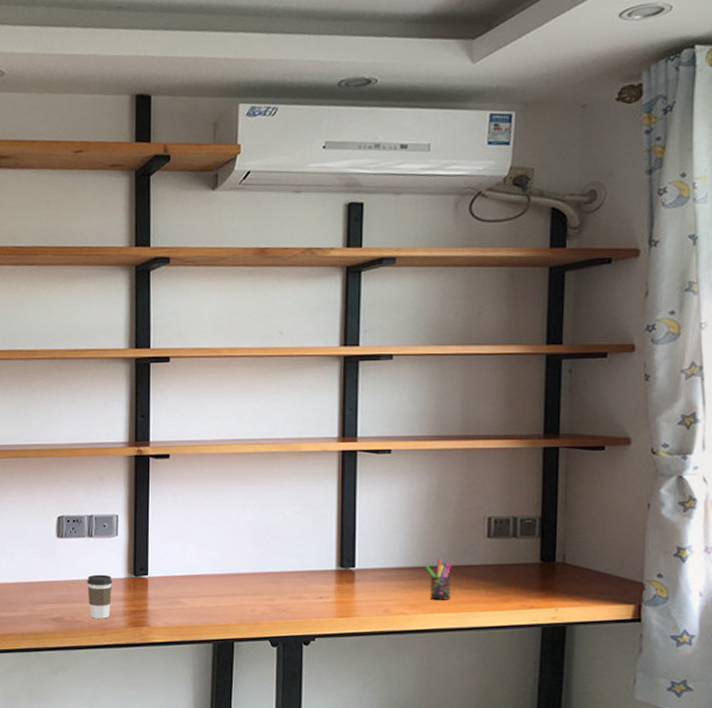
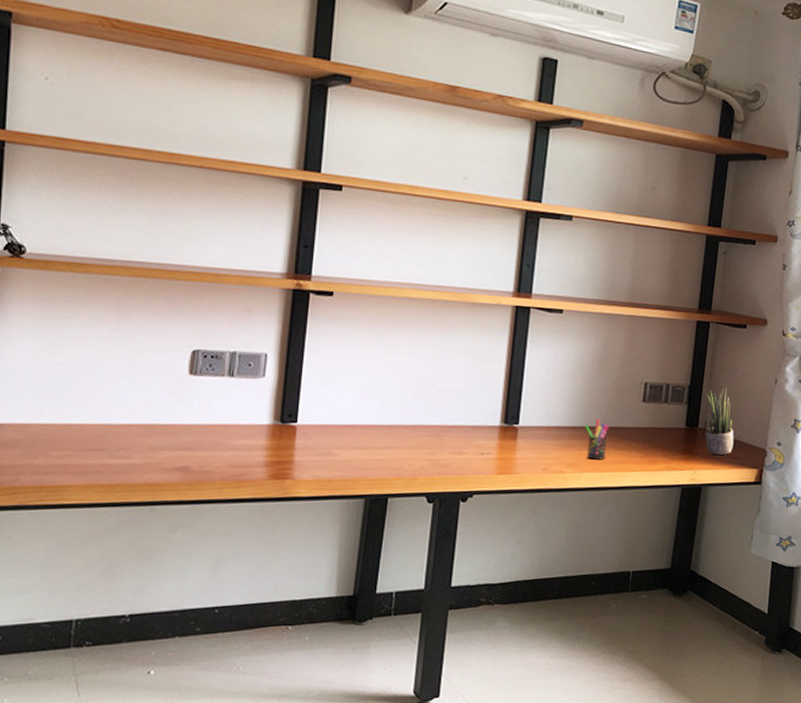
coffee cup: present [87,574,113,619] -> none [222,419,254,470]
potted plant: none [562,516,601,590] -> present [705,387,734,455]

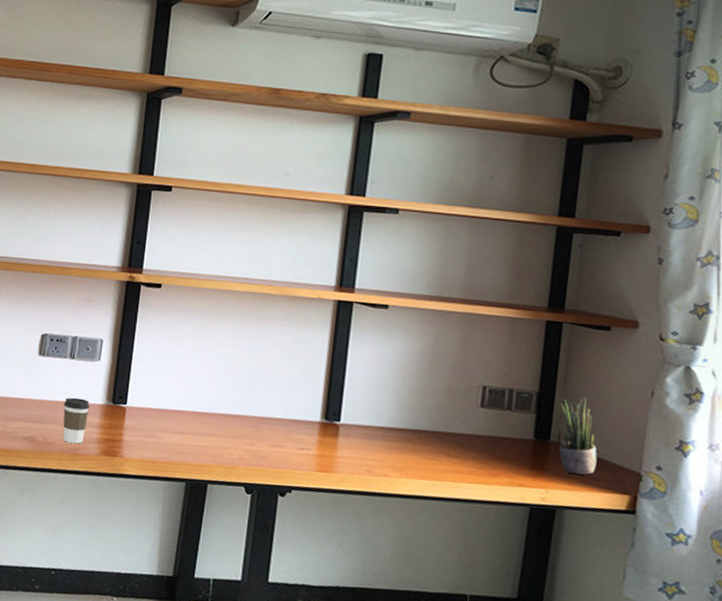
coffee cup: none [222,419,254,470] -> present [63,397,90,444]
pen holder: present [585,418,609,460] -> none [413,421,441,467]

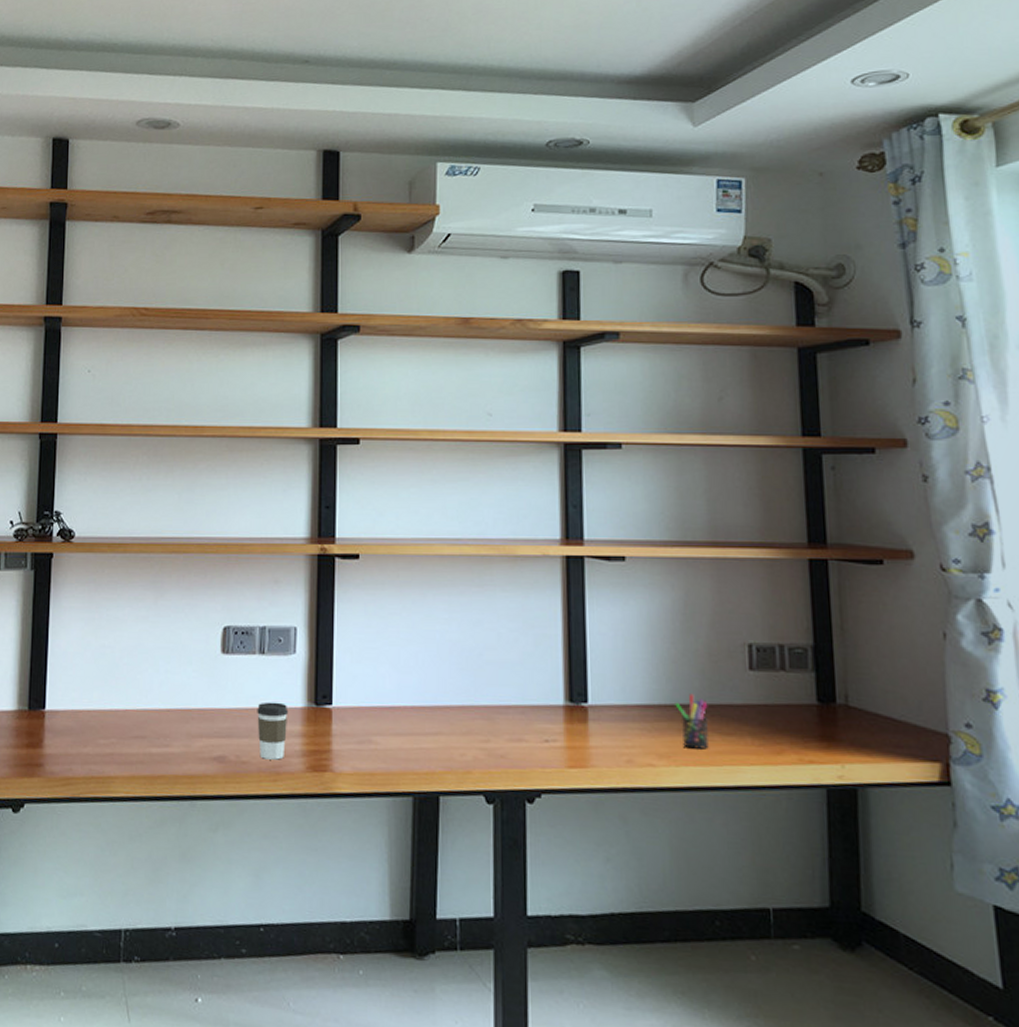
pen holder: none [413,421,441,467] -> present [675,693,709,749]
potted plant: present [559,397,597,475] -> none [841,646,896,742]

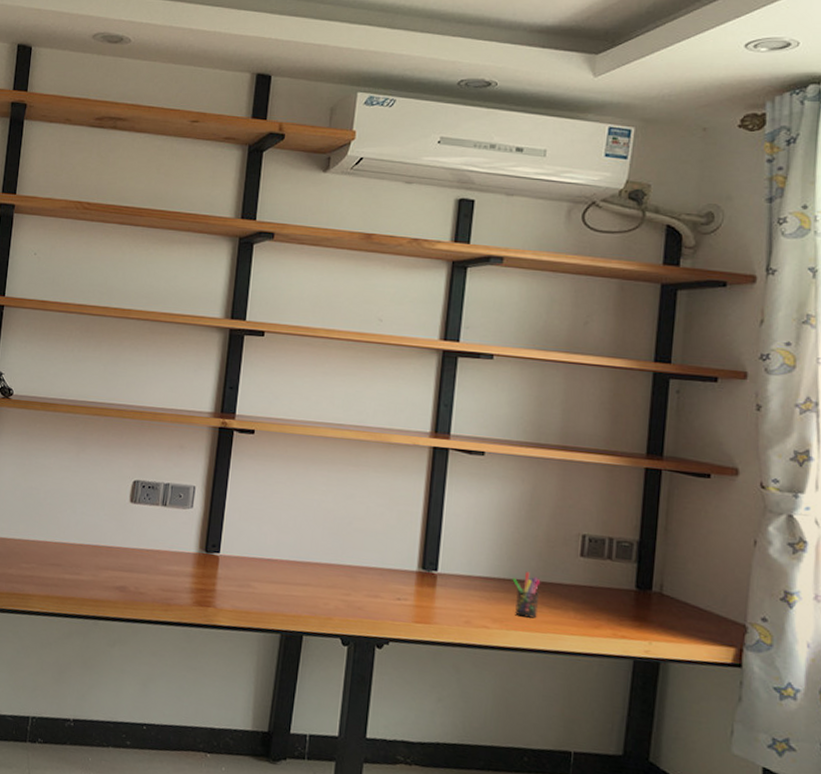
coffee cup: present [257,702,289,760] -> none [155,545,183,594]

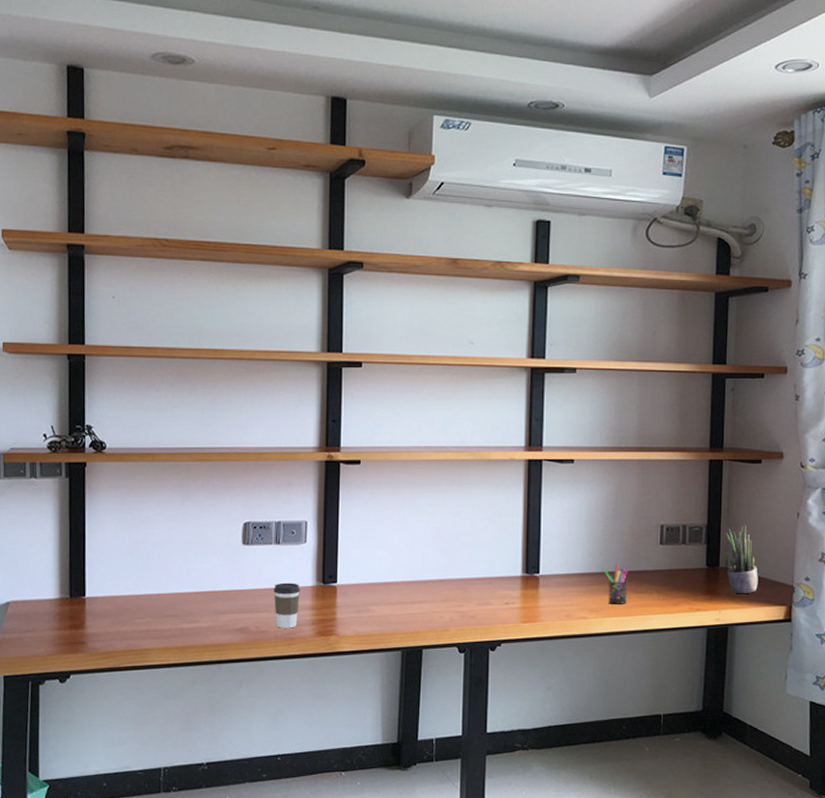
coffee cup: none [155,545,183,594] -> present [274,582,300,628]
potted plant: none [661,546,701,627] -> present [725,524,758,593]

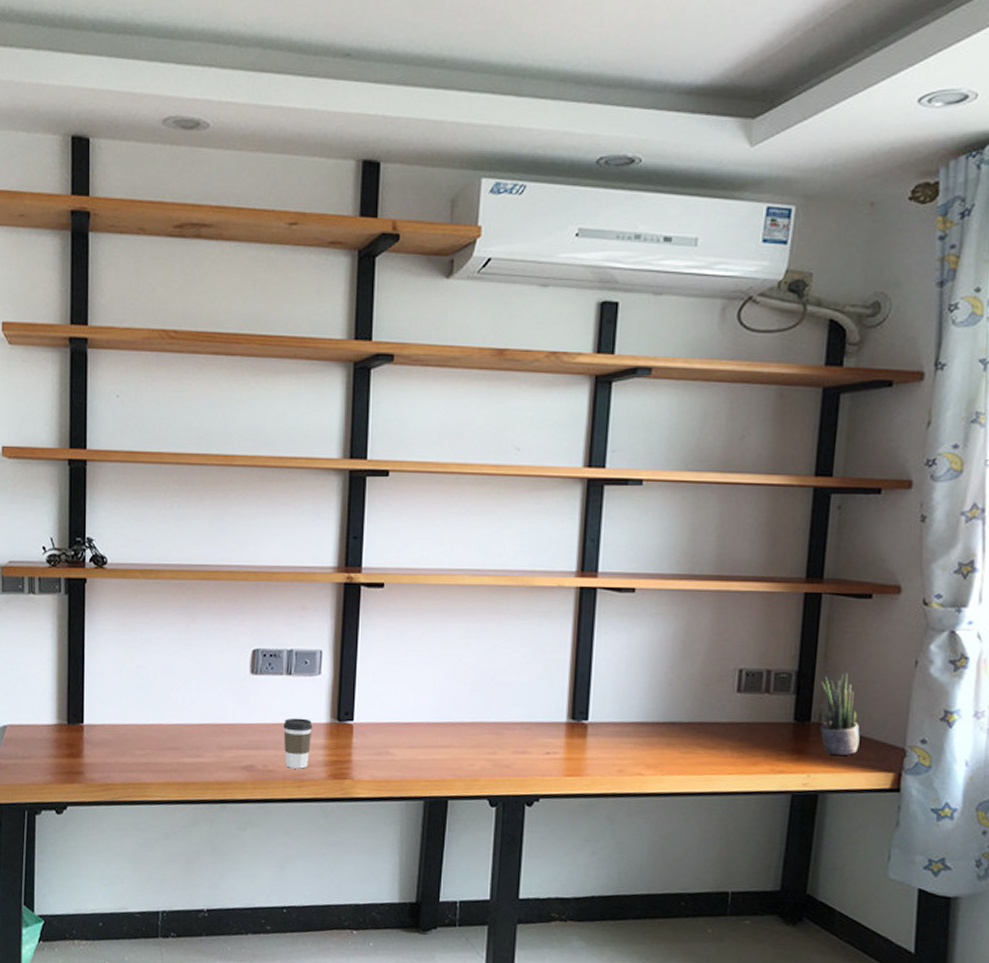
pen holder: present [604,563,629,604] -> none [666,712,697,761]

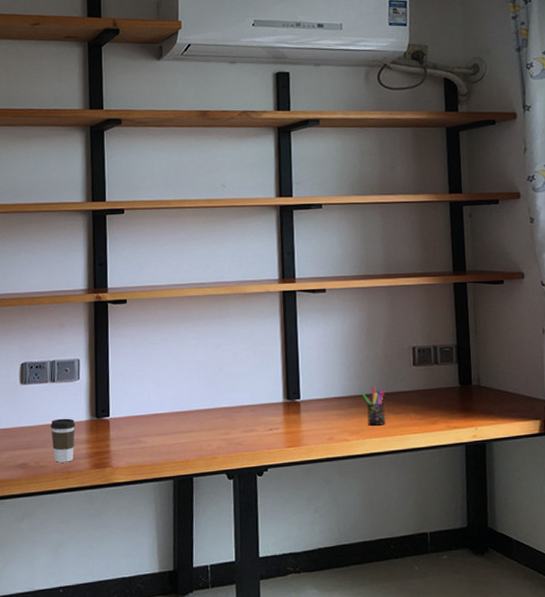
pen holder: none [666,712,697,761] -> present [362,386,386,426]
potted plant: present [820,672,860,755] -> none [475,343,511,410]

